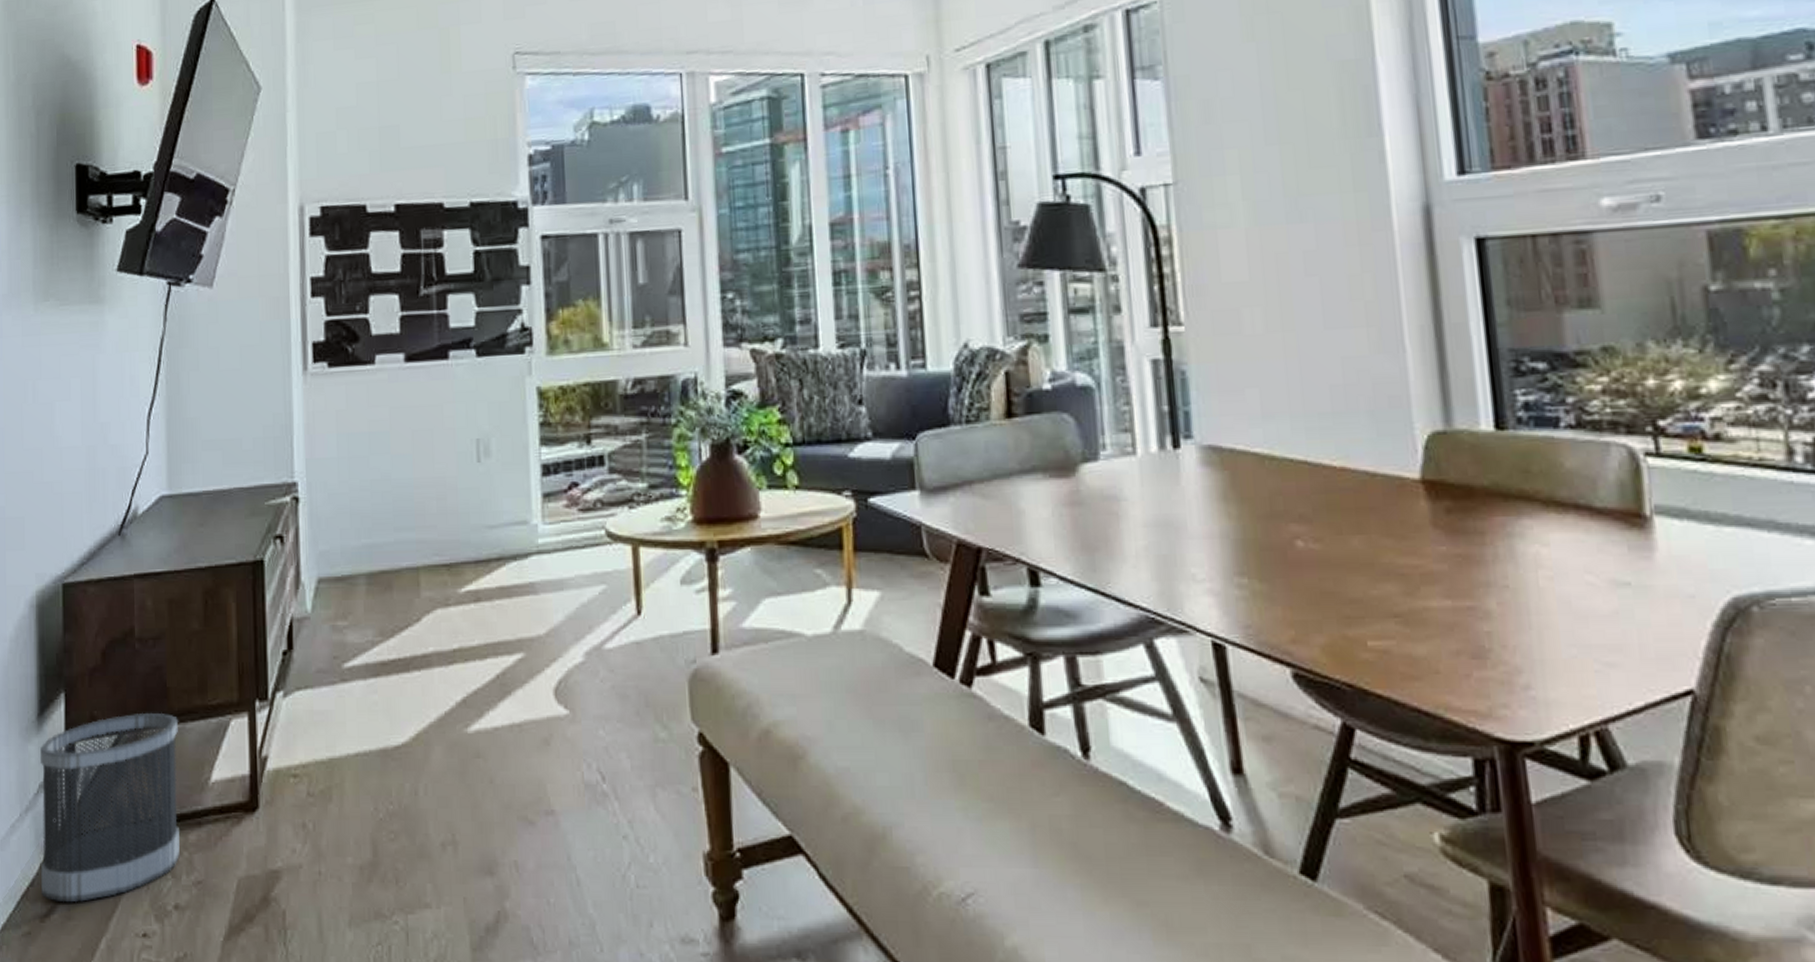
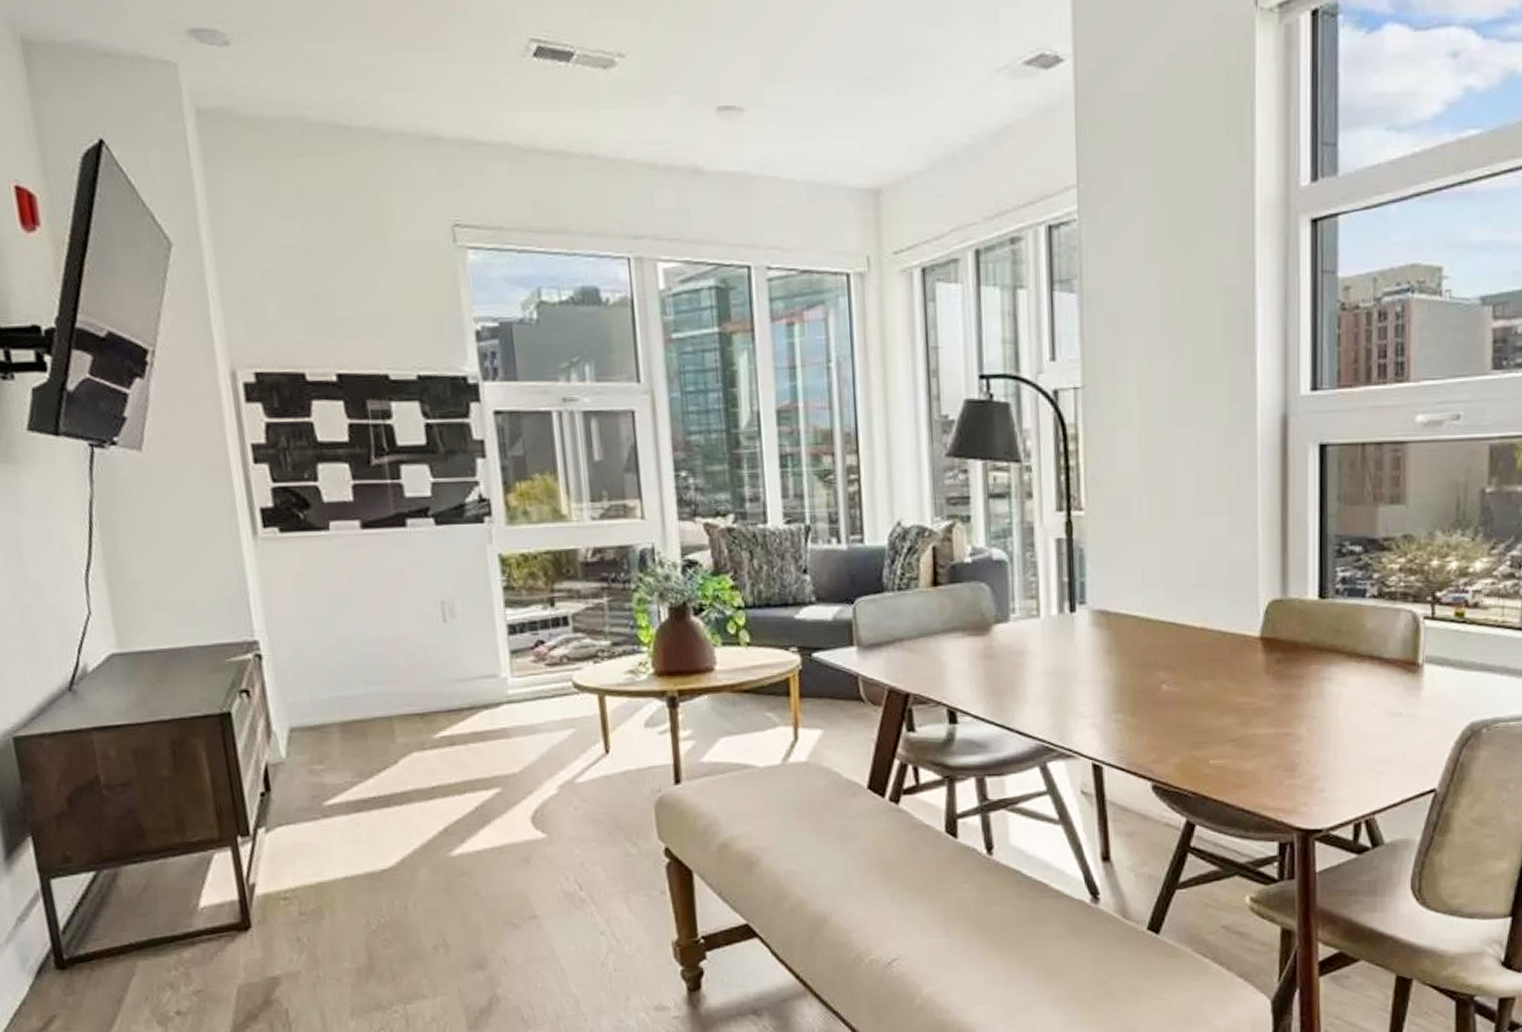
wastebasket: present [40,712,180,903] -> none [13,850,176,1017]

